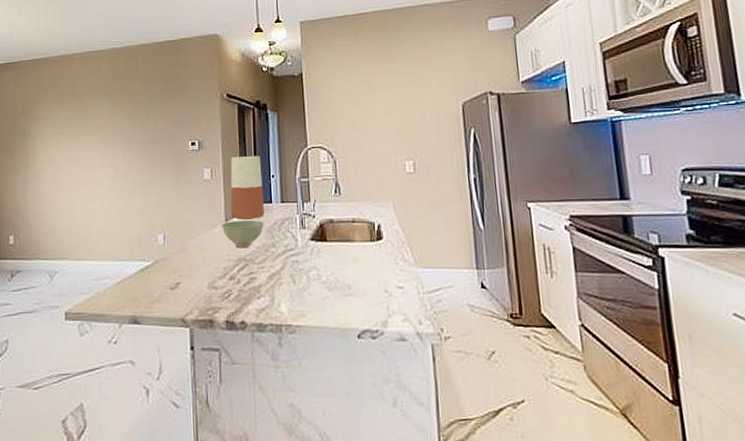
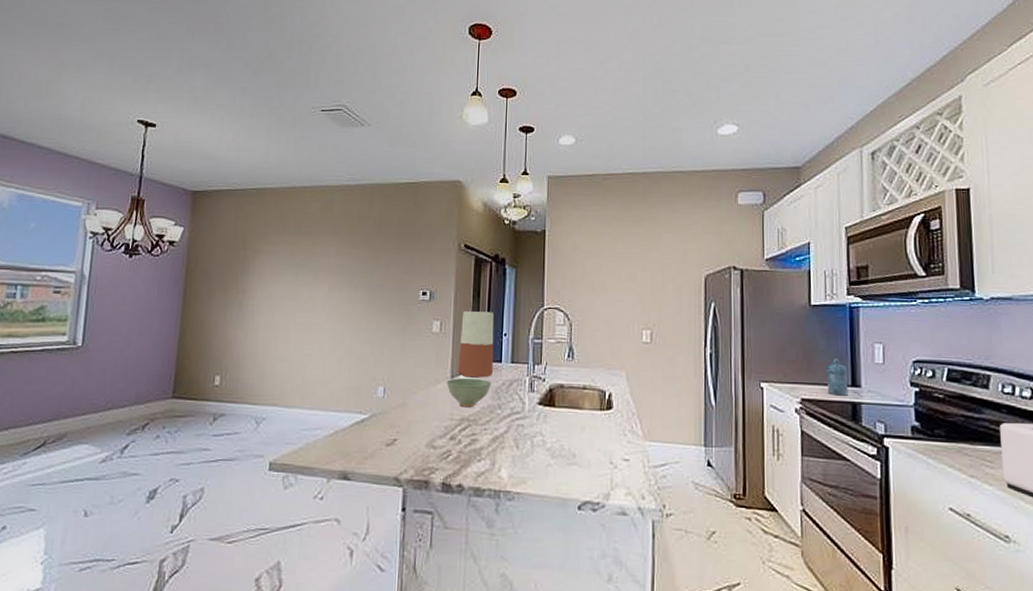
canister: none [592,173,618,210] -> present [826,359,849,396]

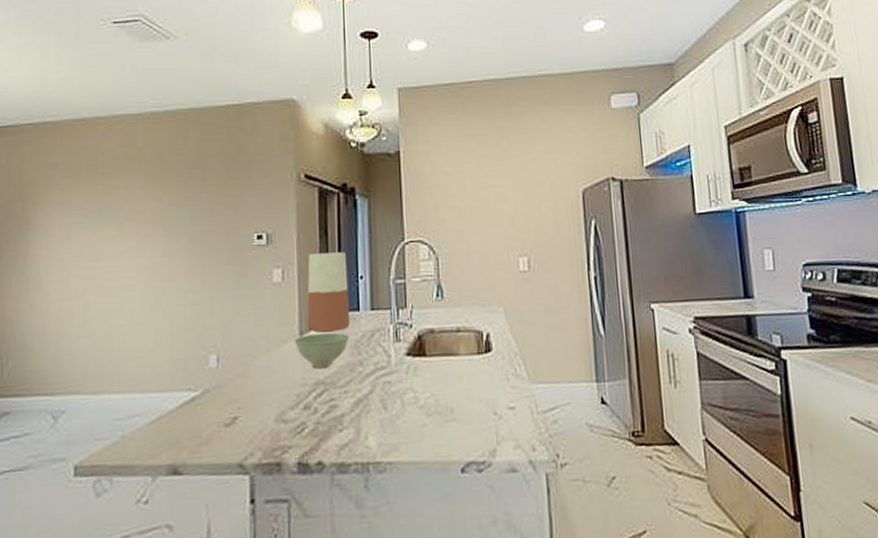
canister: present [826,359,849,396] -> none [717,269,742,310]

